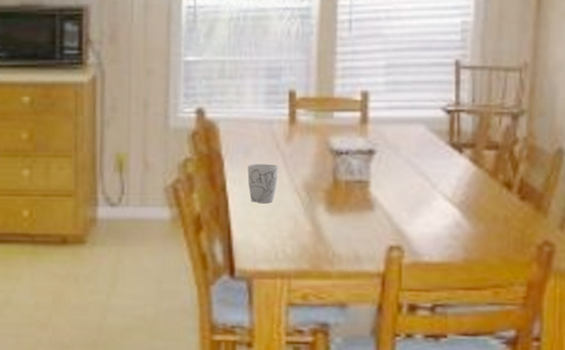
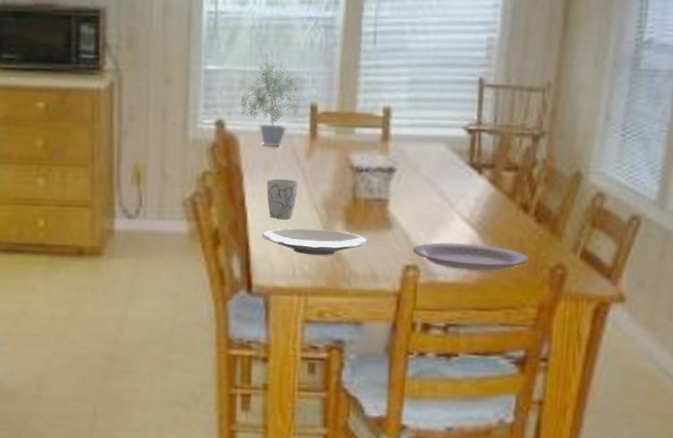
potted plant: none [217,44,282,133] -> present [238,53,305,147]
plate: none [243,212,351,238] -> present [262,228,369,256]
plate: none [395,222,515,250] -> present [412,242,529,271]

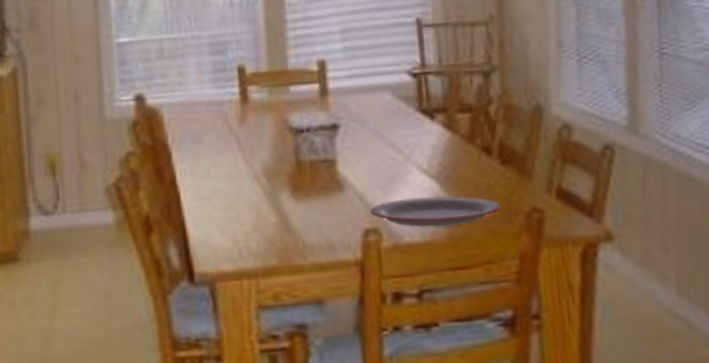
potted plant: present [238,53,305,147] -> none [156,18,230,118]
plate: present [262,228,369,256] -> none [199,200,320,232]
mug: present [266,178,299,219] -> none [198,150,234,195]

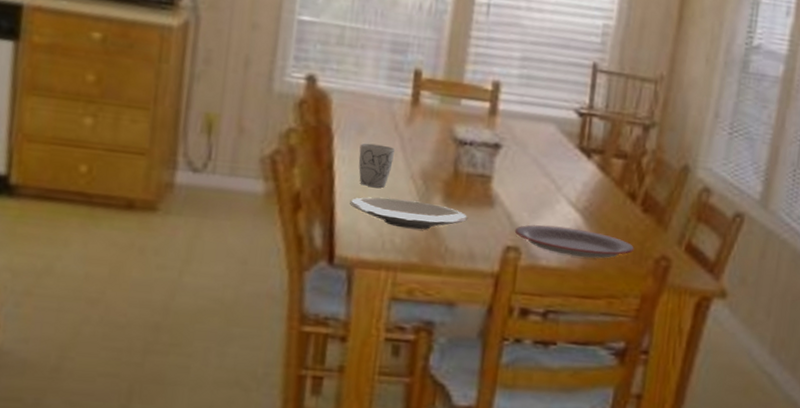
mug: none [198,150,234,195] -> present [358,143,396,188]
plate: none [199,200,320,232] -> present [350,197,468,230]

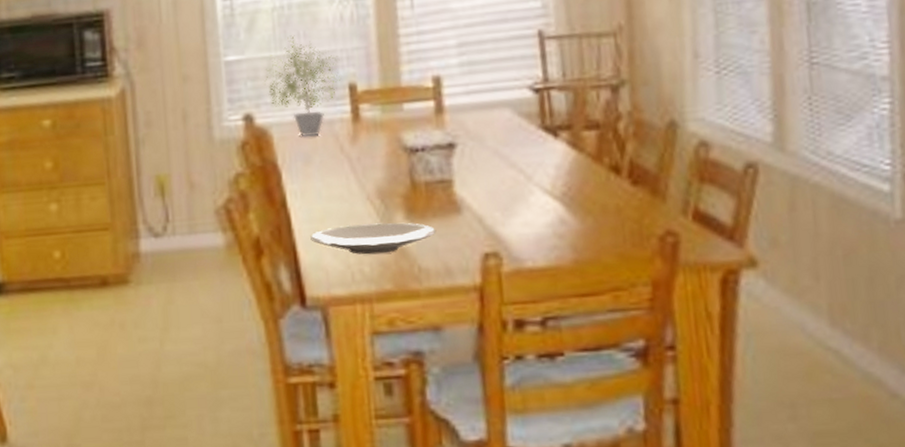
potted plant: none [334,11,410,111] -> present [265,35,340,137]
mug: present [358,143,396,188] -> none [309,170,346,217]
plate: present [514,224,634,259] -> none [489,218,631,251]

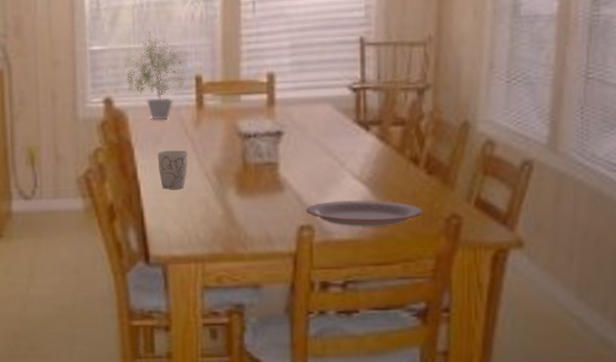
mug: none [309,170,346,217] -> present [157,150,189,189]
plate: present [310,222,436,255] -> none [156,196,262,223]
plate: none [489,218,631,251] -> present [305,200,423,227]

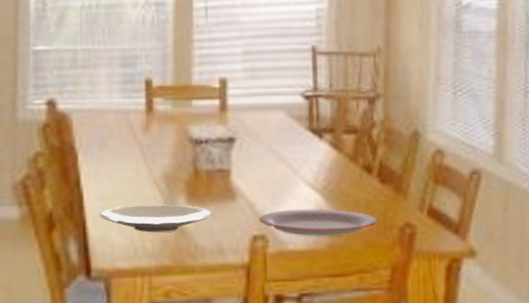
potted plant: present [123,30,188,120] -> none [69,32,138,124]
plate: none [156,196,262,223] -> present [100,204,213,233]
mug: present [157,150,189,189] -> none [103,155,137,197]

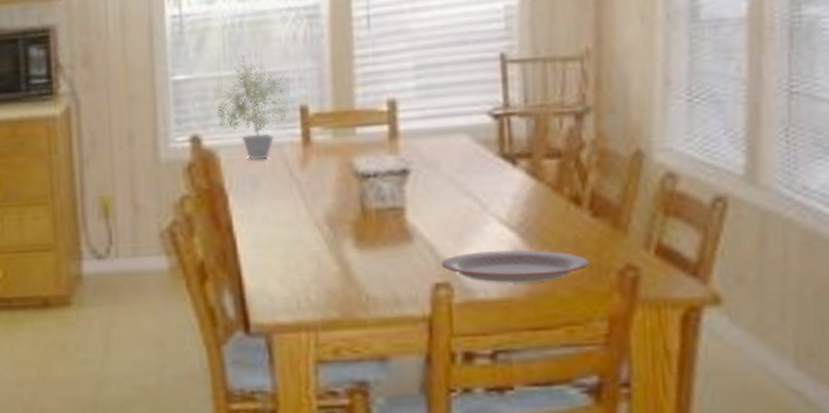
potted plant: none [69,32,138,124] -> present [213,54,291,160]
plate: present [100,204,213,233] -> none [256,249,386,282]

